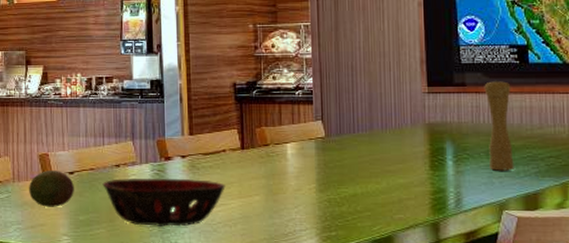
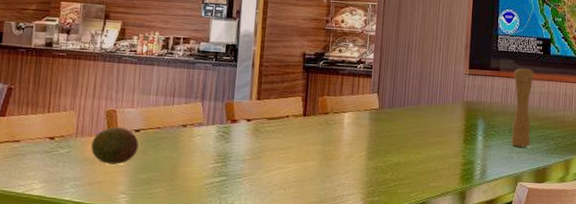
decorative bowl: present [102,178,226,227] -> none [167,138,285,188]

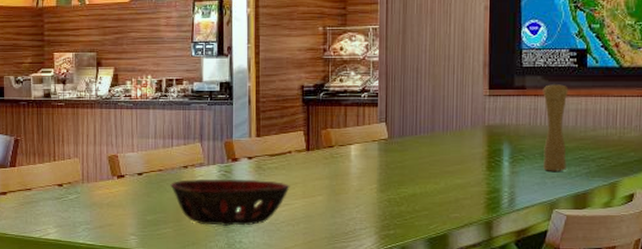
fruit: present [91,127,139,165] -> none [98,172,142,208]
decorative bowl: none [167,138,285,188] -> present [170,179,290,226]

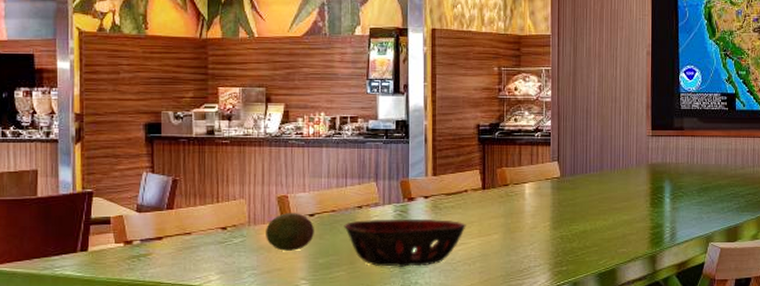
fruit: none [98,172,142,208] -> present [266,213,314,251]
pepper mill: present [543,83,569,171] -> none [698,125,721,207]

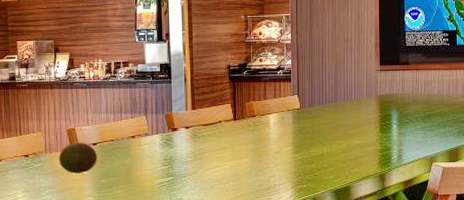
decorative bowl: present [344,218,466,267] -> none [121,145,221,186]

